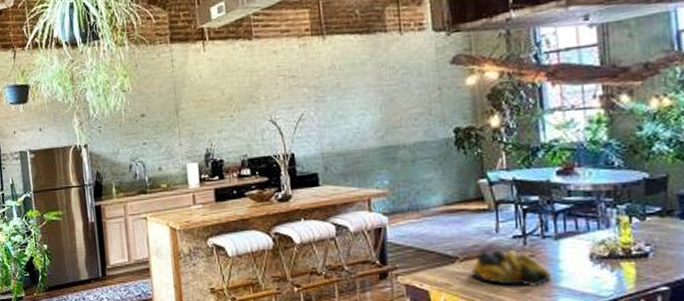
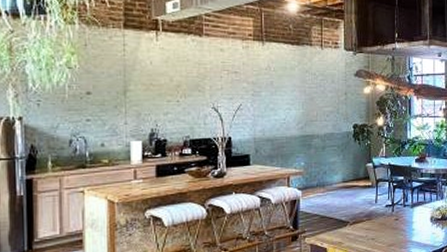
fruit bowl: present [471,249,552,287] -> none [357,215,408,242]

